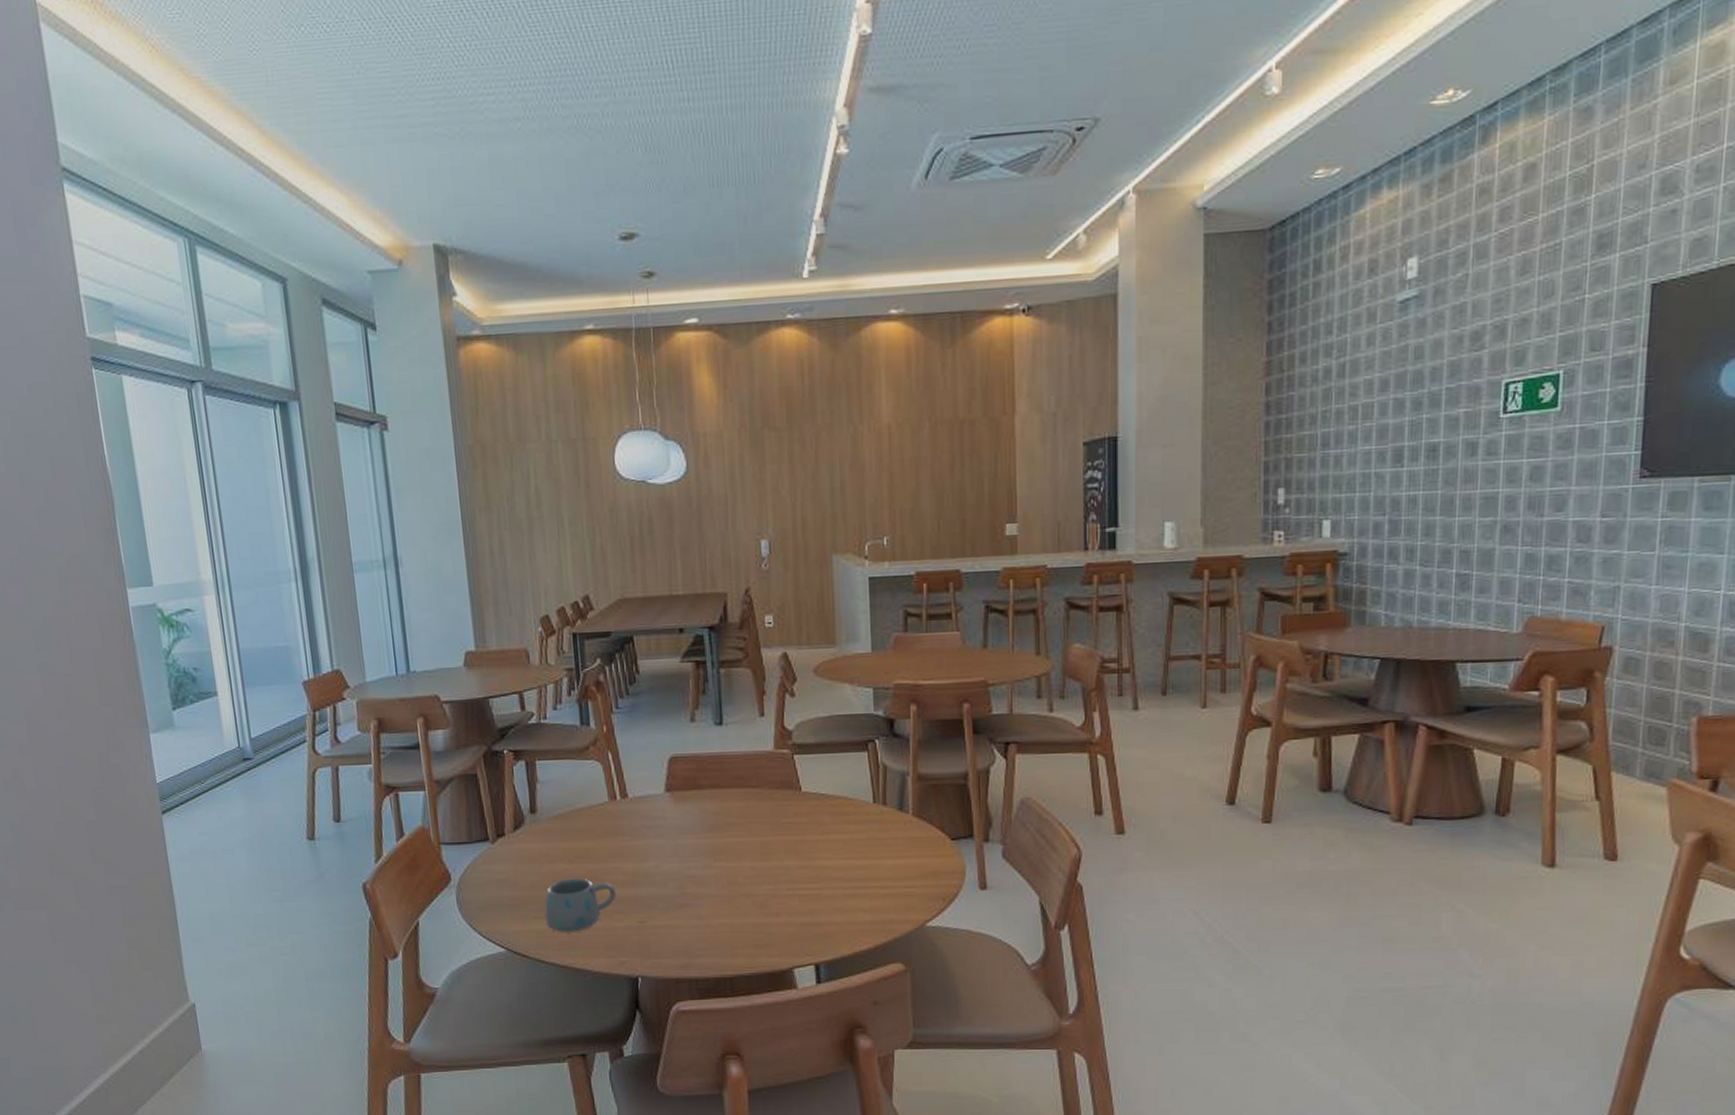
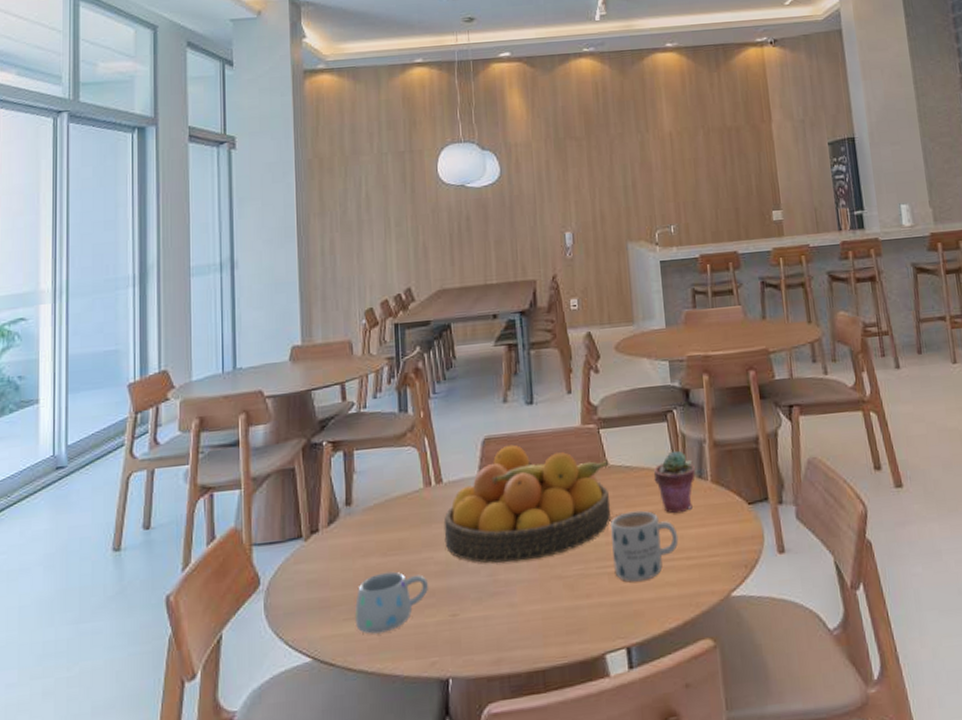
fruit bowl: none [630,764,804,878] -> present [443,444,611,564]
mug: none [803,838,874,905] -> present [611,510,679,582]
potted succulent: none [850,781,896,843] -> present [653,450,696,513]

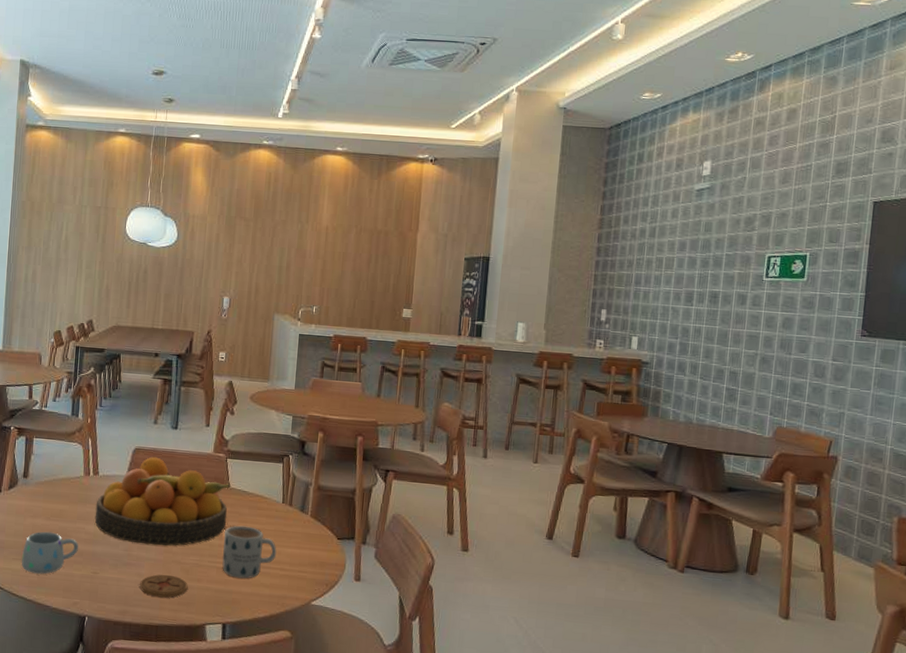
coaster: none [514,596,576,631] -> present [140,574,188,598]
potted succulent: present [653,450,696,513] -> none [264,486,299,534]

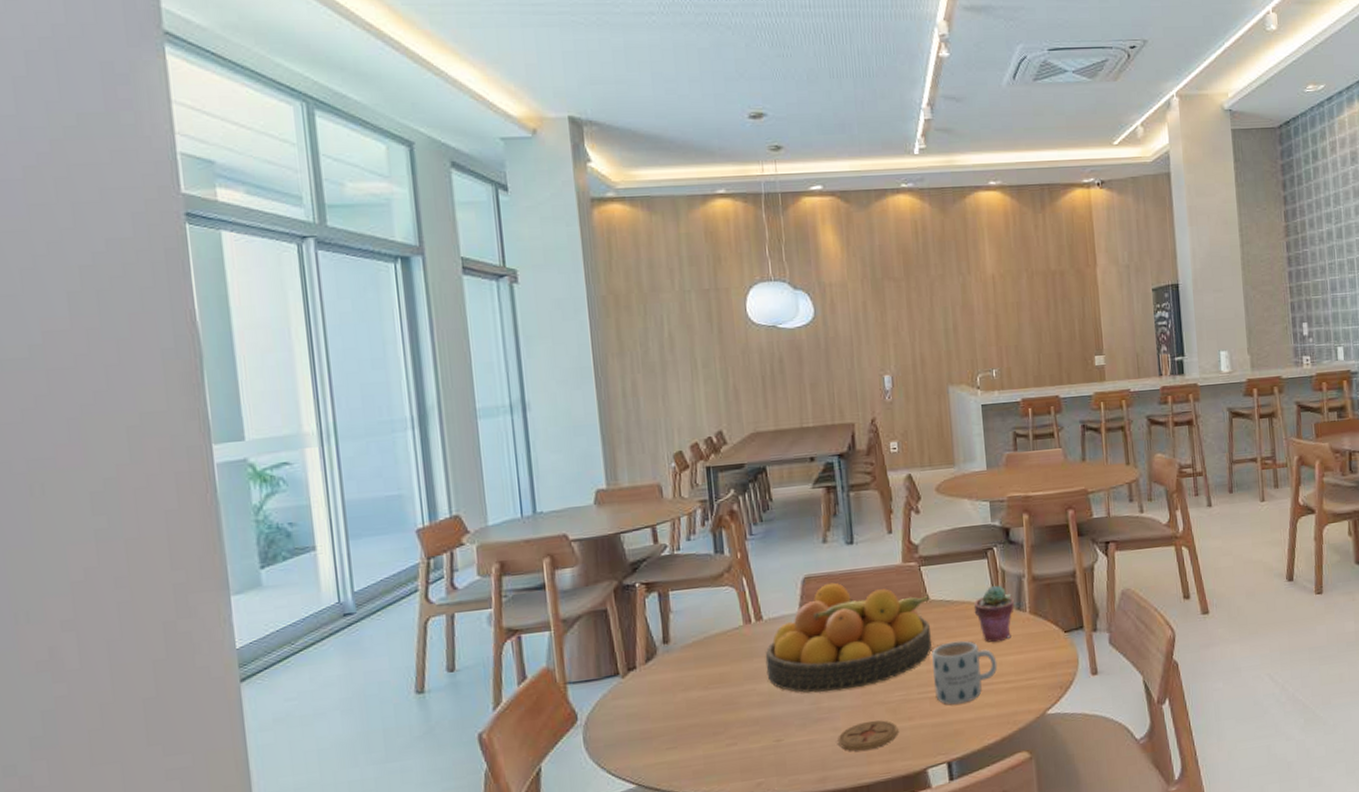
mug: present [21,531,79,574] -> none [677,703,753,761]
potted succulent: none [264,486,299,534] -> present [973,585,1015,642]

